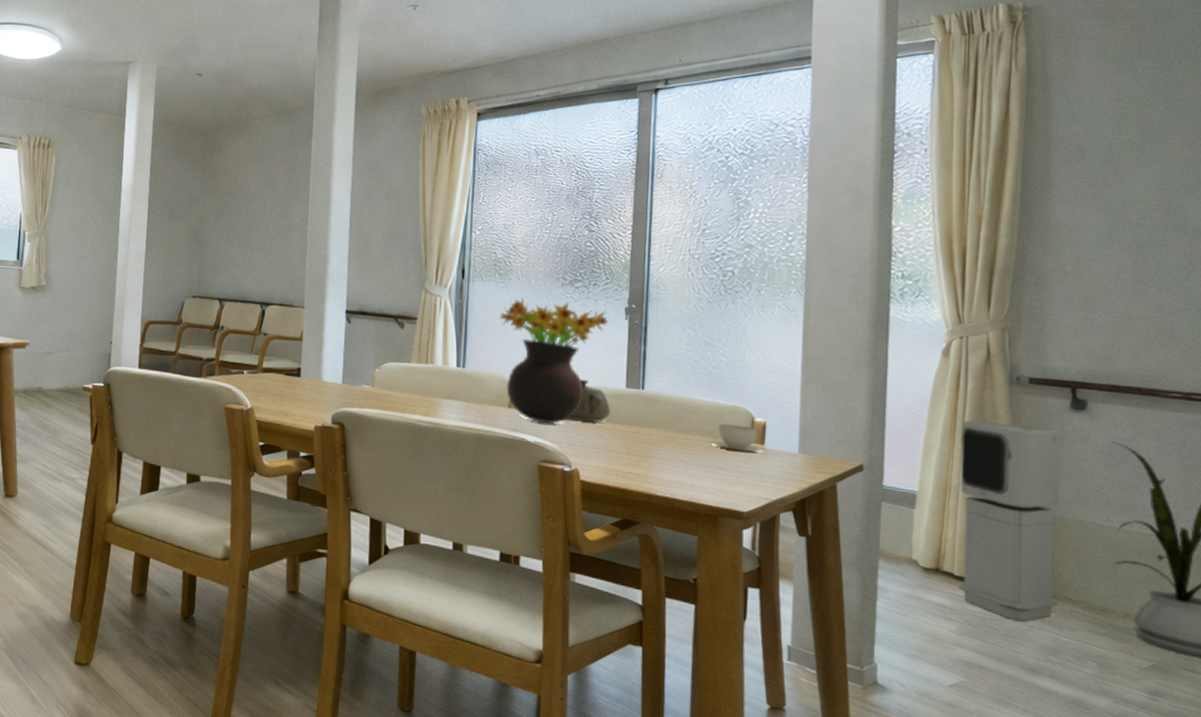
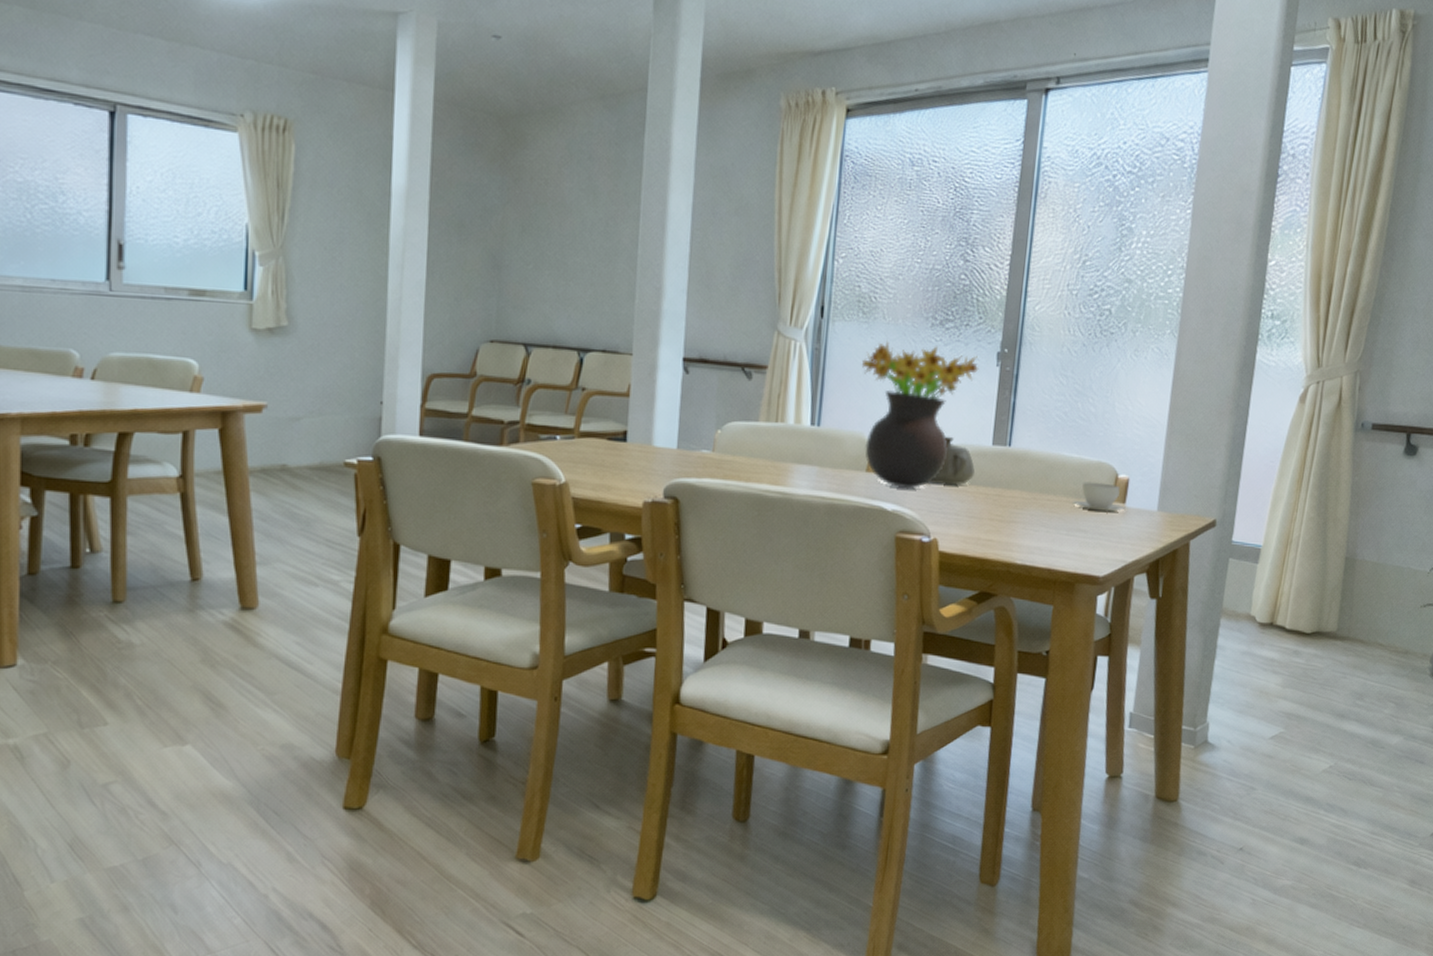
air purifier: present [959,420,1061,622] -> none [1288,469,1392,670]

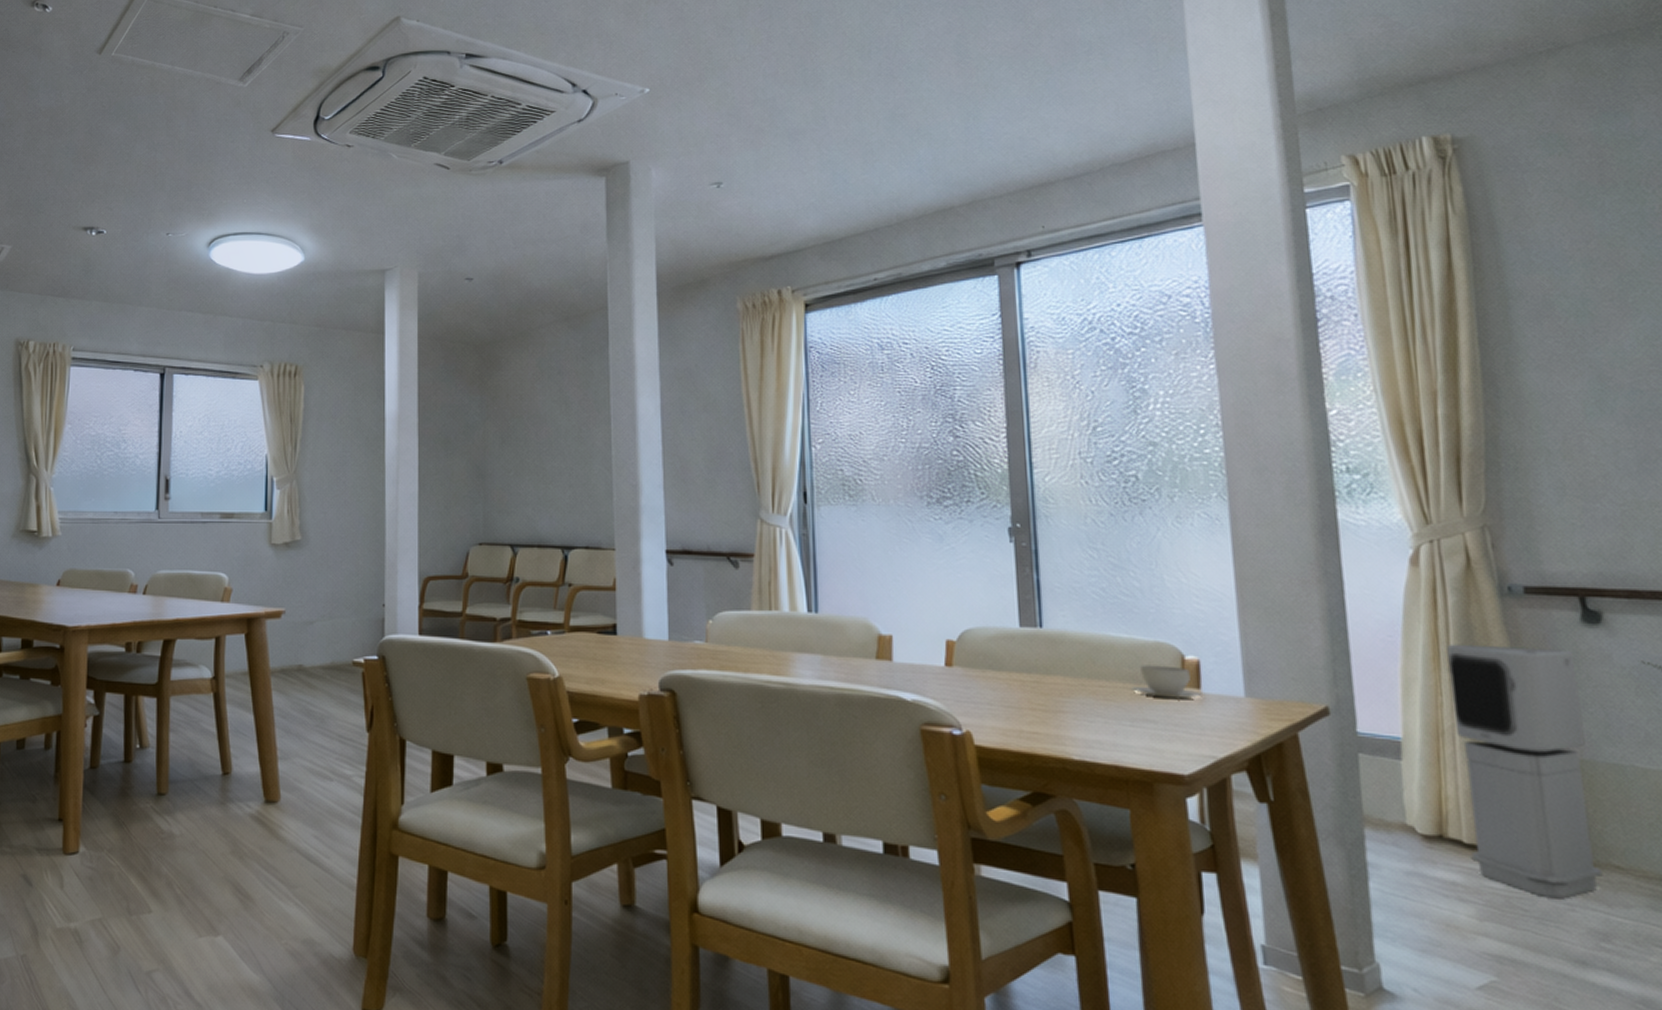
flower arrangement: present [861,339,979,489] -> none [855,521,990,677]
teapot: present [930,436,975,486] -> none [952,618,1003,673]
air purifier: none [1288,469,1392,670] -> present [1447,644,1603,899]

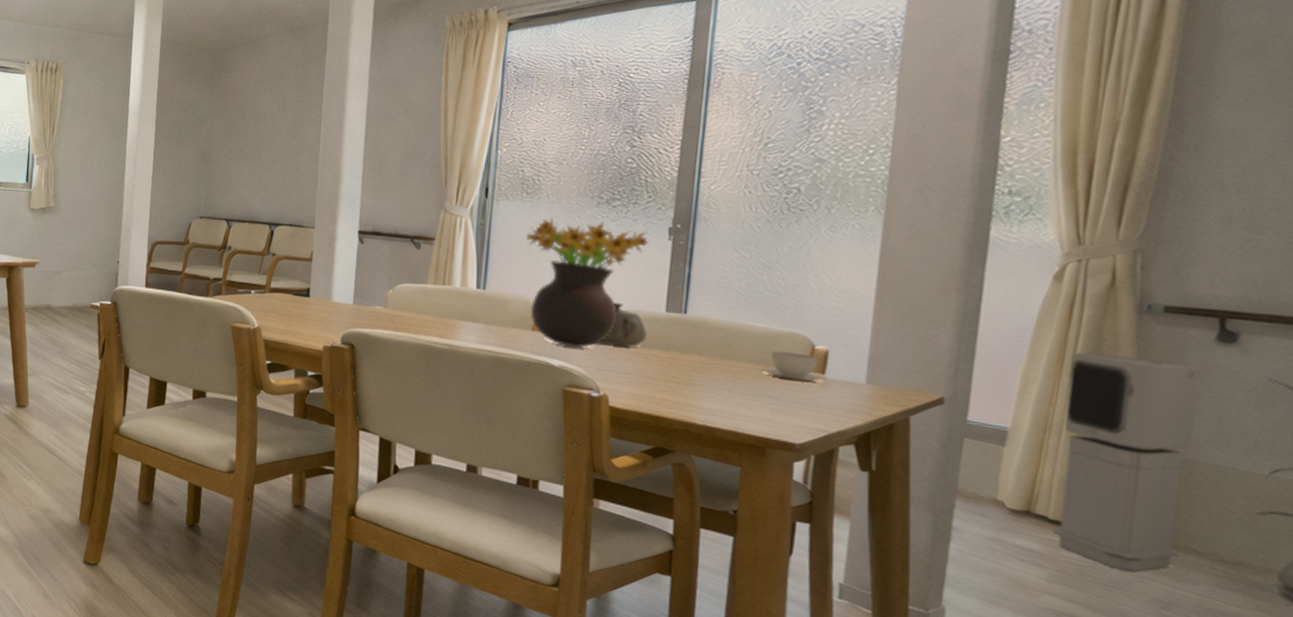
flower arrangement: none [855,521,990,677] -> present [525,216,649,348]
teapot: none [952,618,1003,673] -> present [598,302,647,348]

